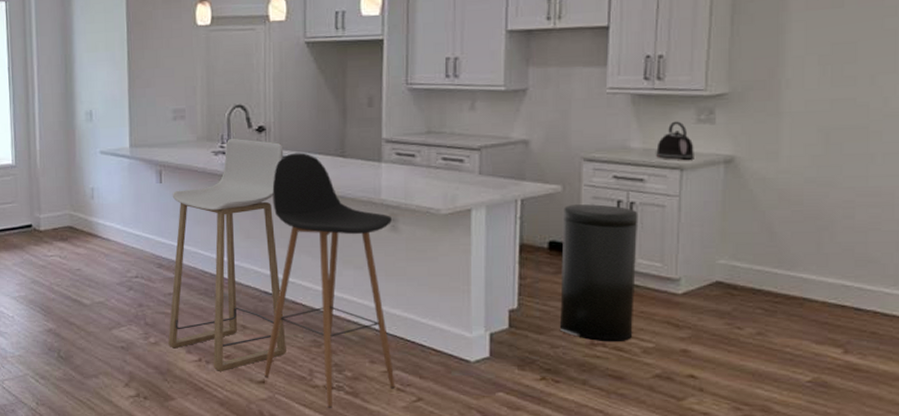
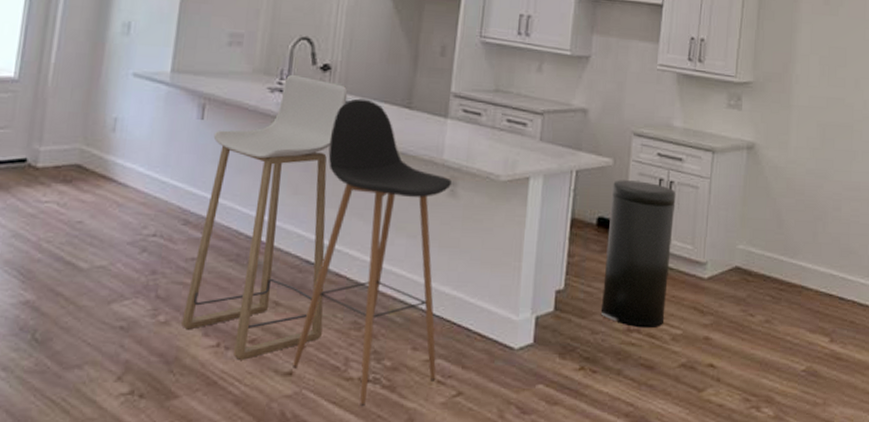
kettle: present [655,121,694,160] -> none [693,104,724,143]

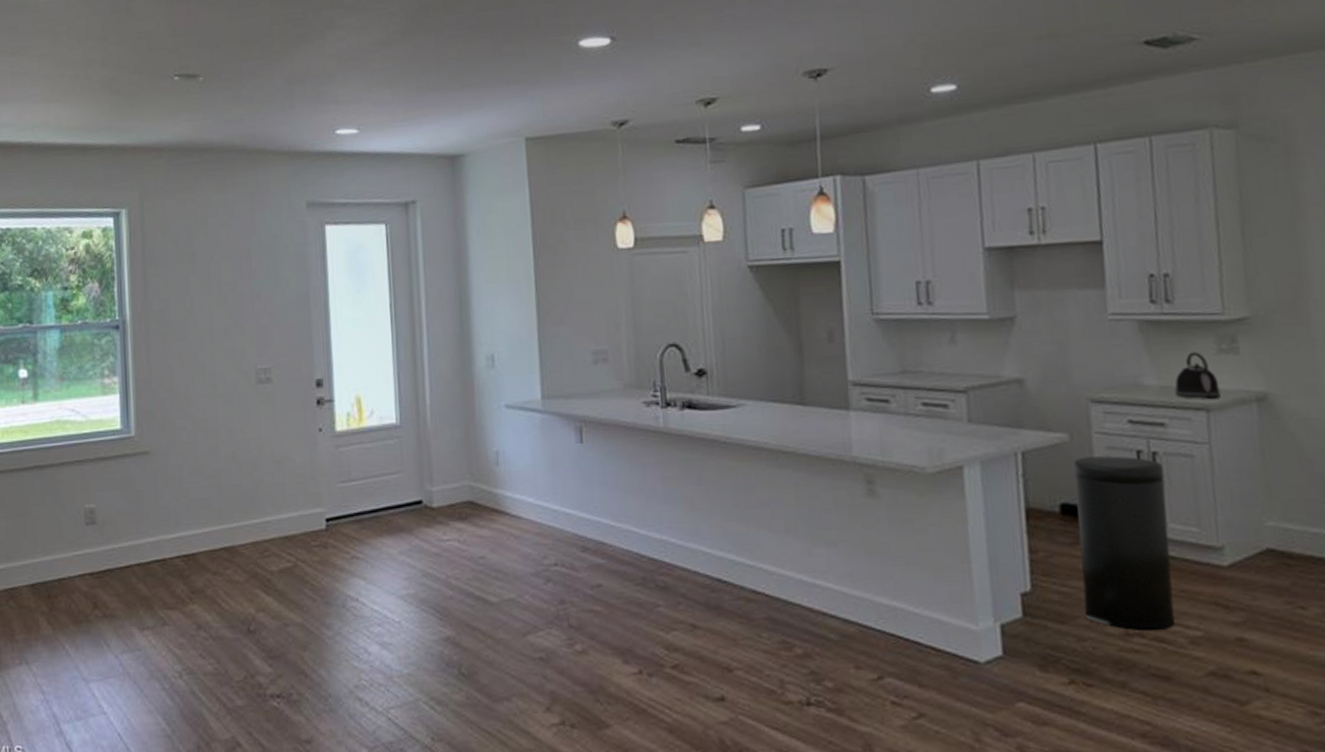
bar stool: present [181,74,348,360] -> none [596,384,749,687]
bar stool: present [293,98,453,407] -> none [719,400,890,733]
kettle: none [693,104,724,143] -> present [1174,352,1221,399]

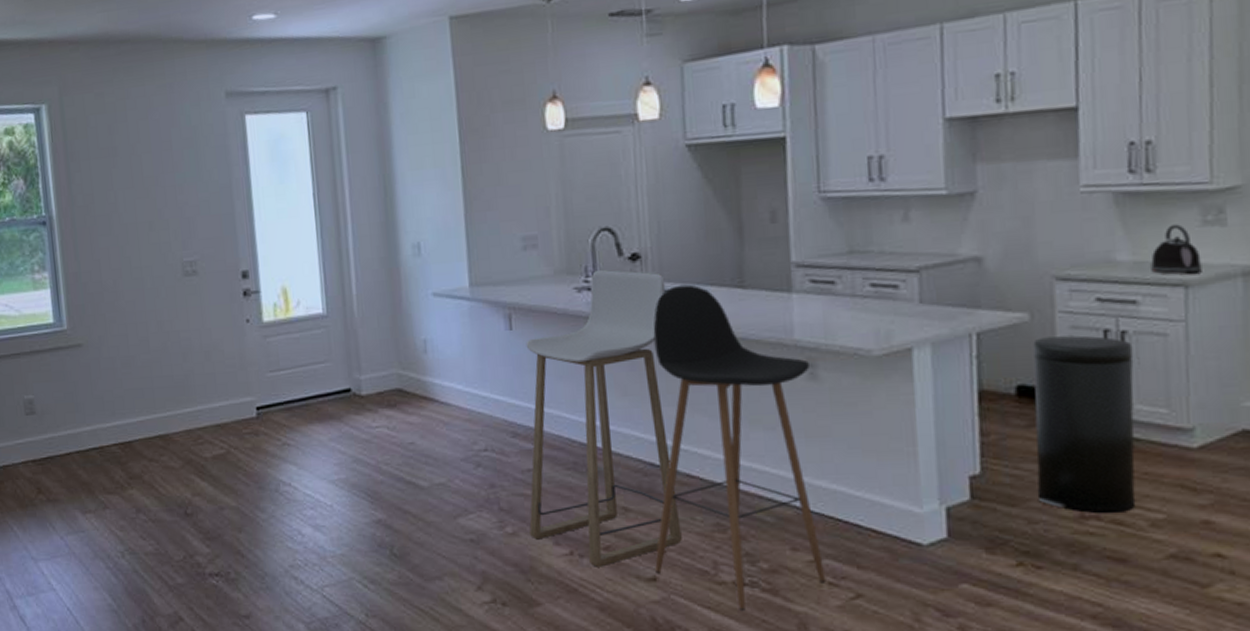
bar stool: none [596,384,749,687] -> present [526,269,682,567]
bar stool: none [719,400,890,733] -> present [653,284,827,612]

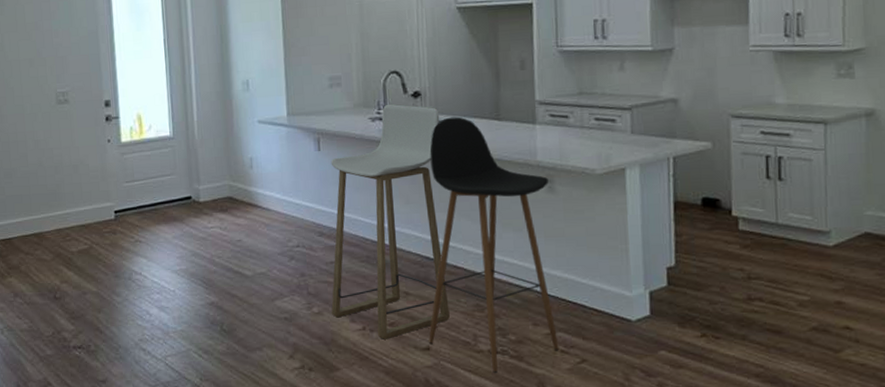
pedal bin: present [1033,335,1136,513] -> none [714,160,788,296]
kettle: present [1149,224,1202,275] -> none [799,76,837,115]

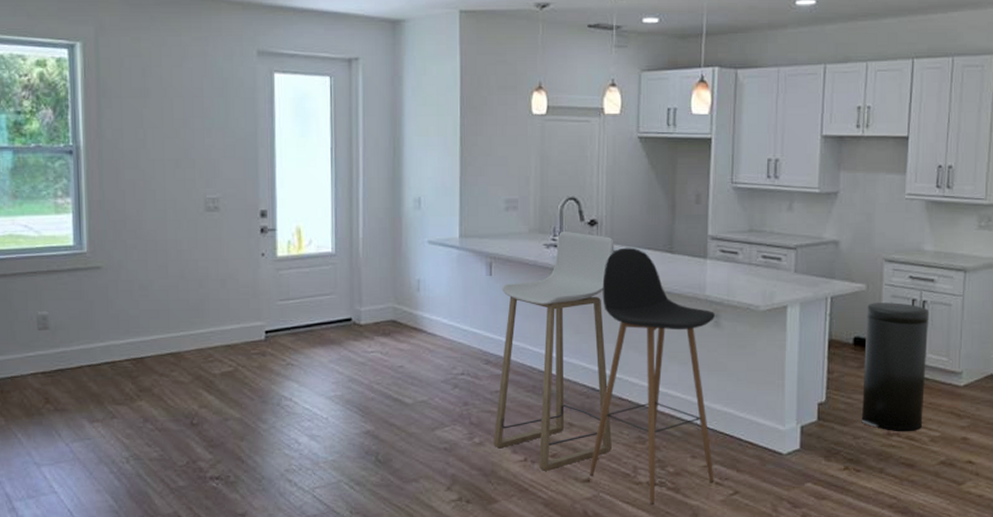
pedal bin: none [714,160,788,296] -> present [861,302,929,431]

